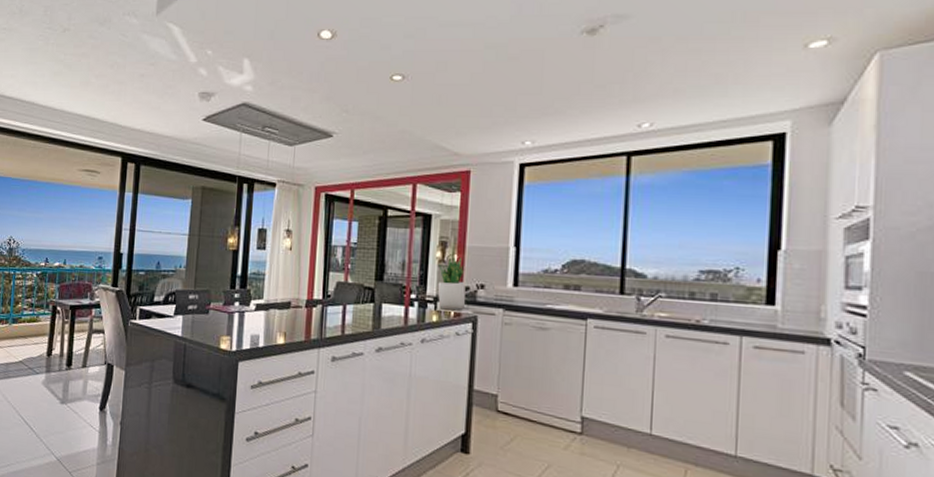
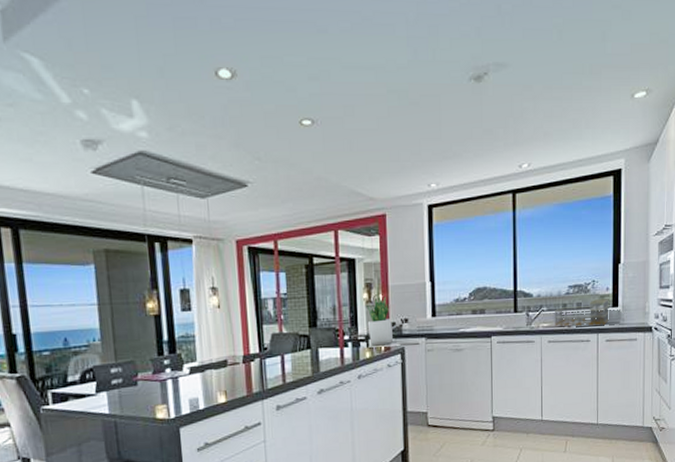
dish rack: none [676,291,761,328] -> present [555,299,609,327]

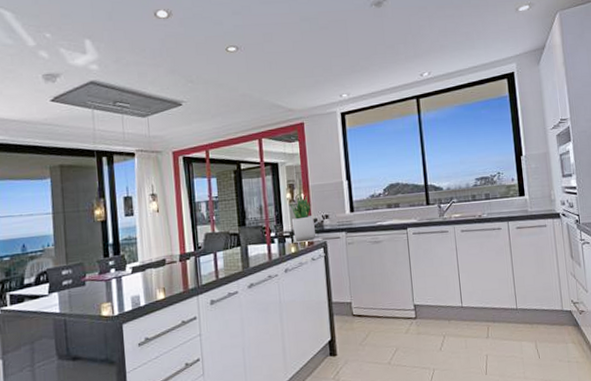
dish rack: present [555,299,609,327] -> none [465,189,517,217]

